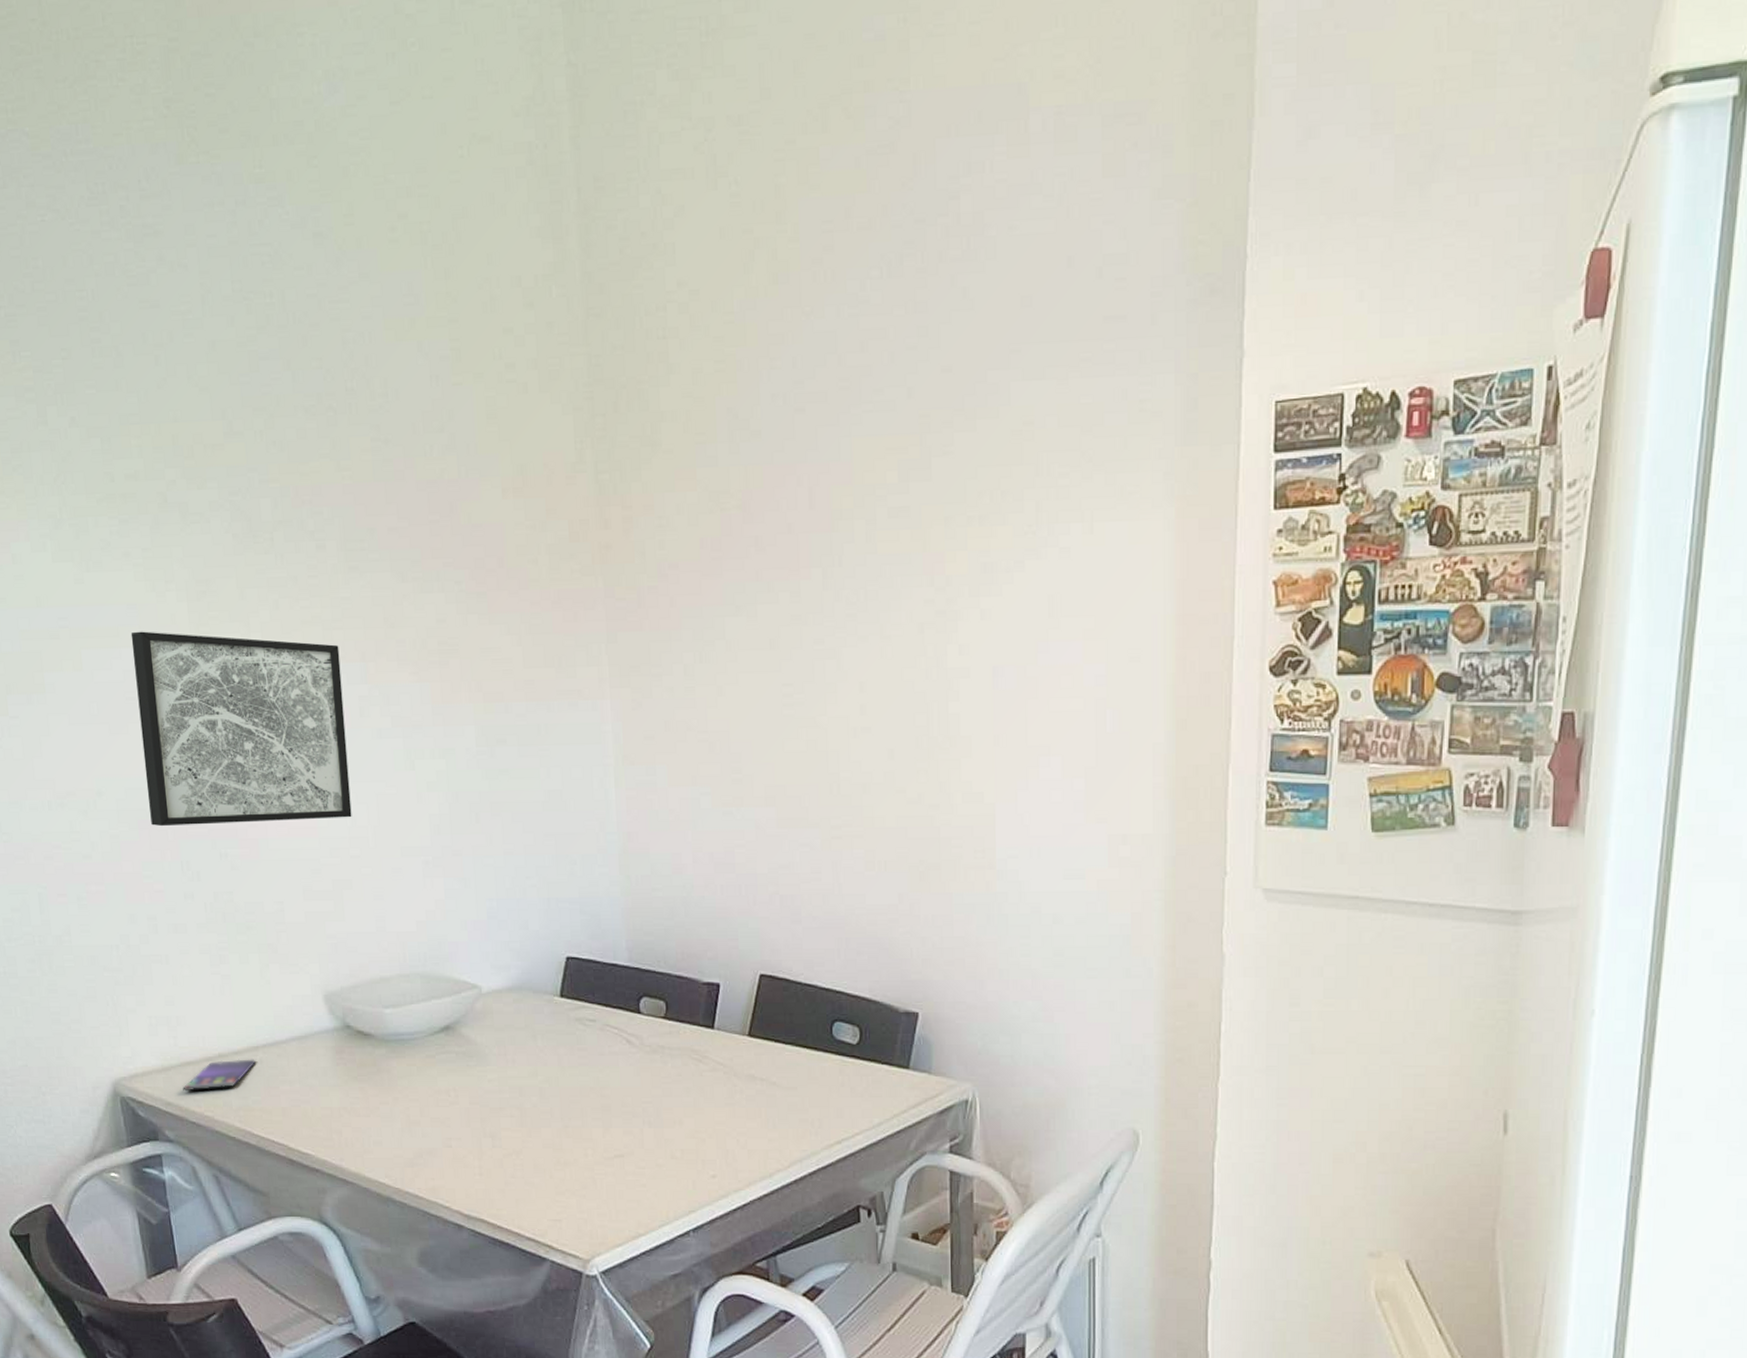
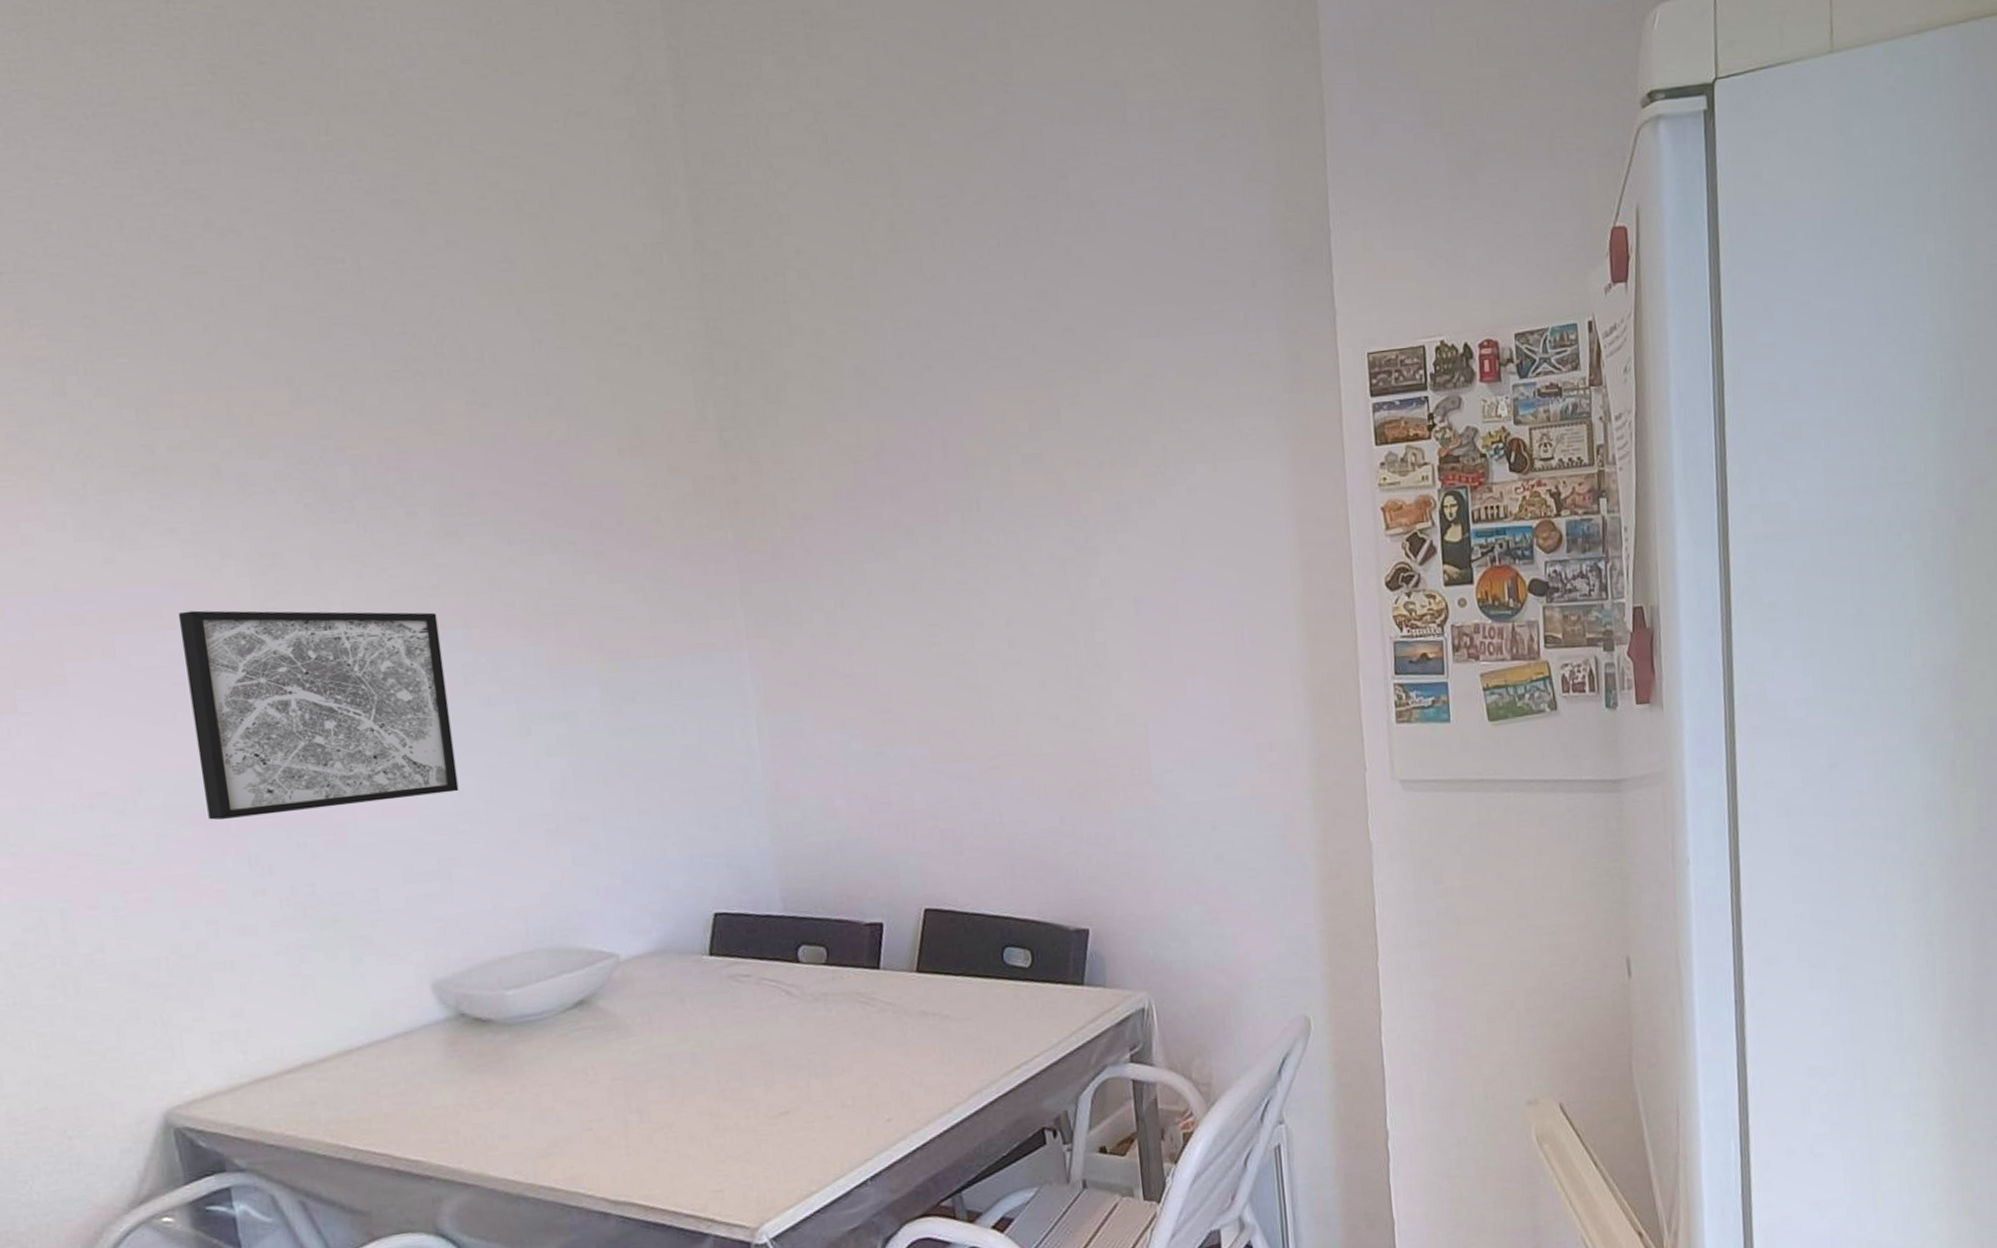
smartphone: present [183,1059,257,1092] -> none [256,1064,351,1111]

